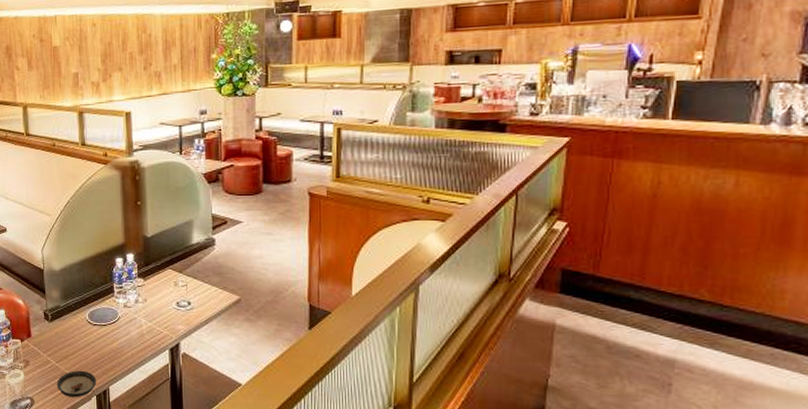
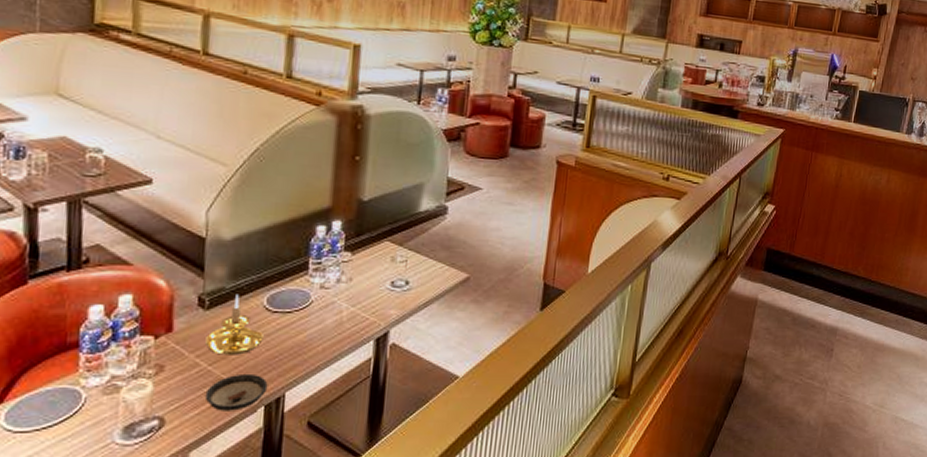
candle holder: none [52,310,89,356] -> present [206,294,264,355]

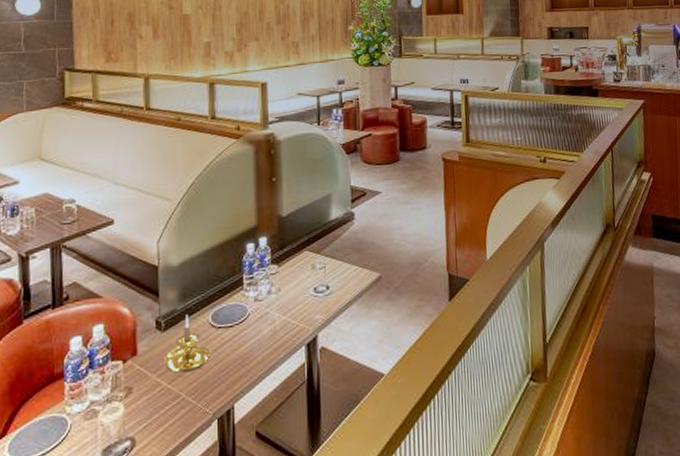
saucer: present [205,373,268,411] -> none [167,388,219,428]

